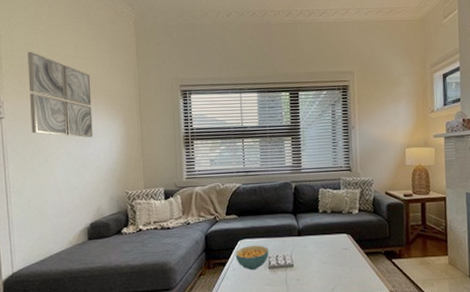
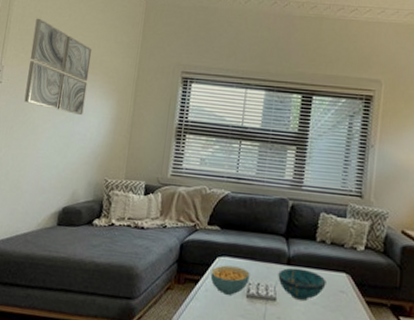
decorative bowl: none [292,236,332,263] -> present [278,267,327,302]

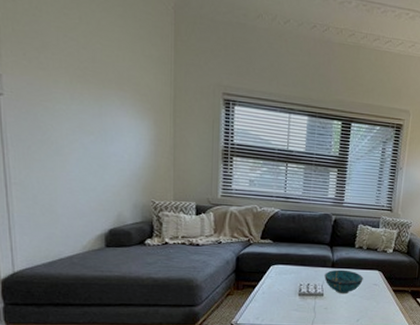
wall art: present [24,18,93,116] -> none [34,17,116,136]
cereal bowl: present [210,265,250,295] -> none [266,271,301,295]

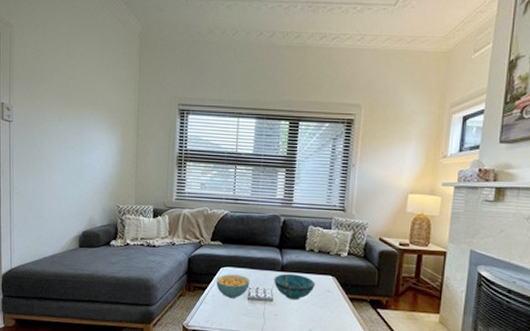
cereal bowl: none [266,271,301,295] -> present [216,274,250,298]

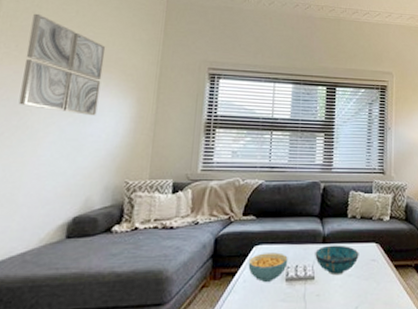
wall art: none [36,58,94,149] -> present [18,13,106,116]

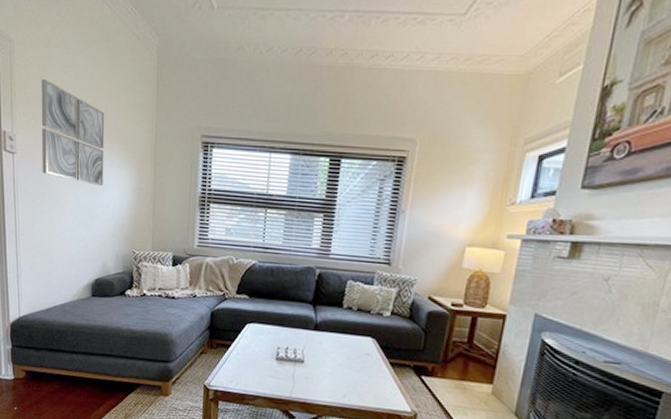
cereal bowl: present [248,252,288,282] -> none [241,331,279,358]
decorative bowl: present [315,245,359,276] -> none [305,333,352,364]

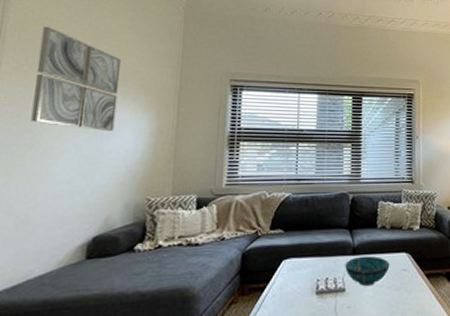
decorative bowl: none [305,333,352,364] -> present [345,255,390,287]

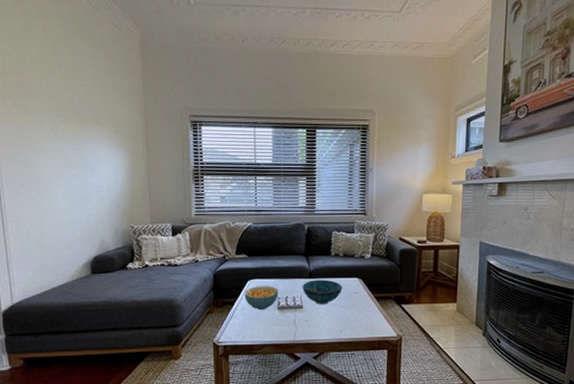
wall art: present [30,26,122,132] -> none [21,68,96,168]
cereal bowl: none [277,266,318,296] -> present [244,286,279,310]

